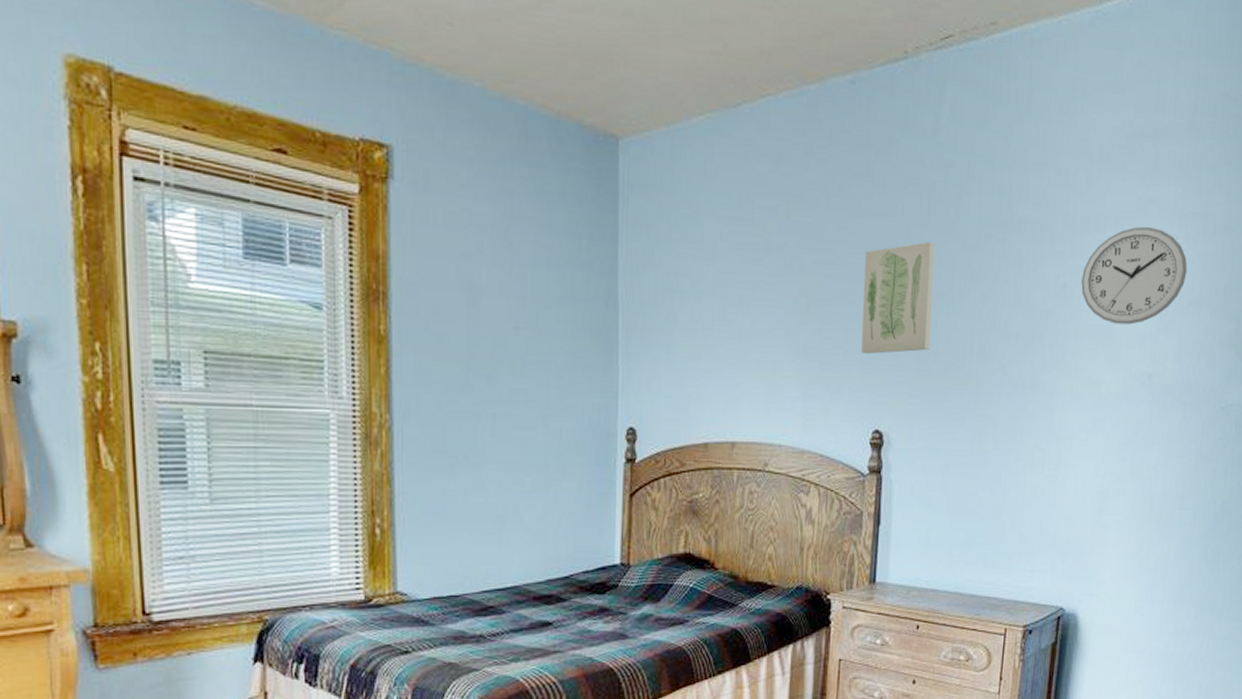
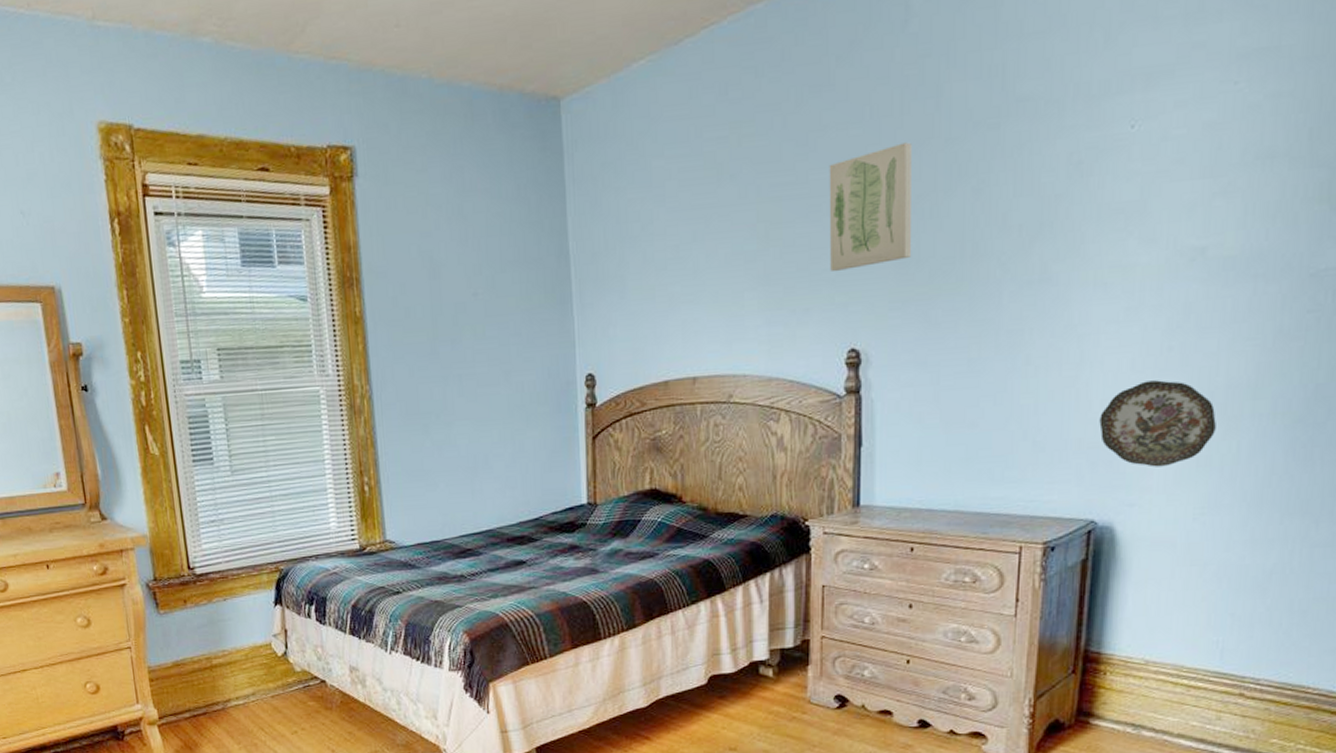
decorative plate: none [1070,486,1154,563] -> present [1099,380,1216,467]
wall clock: present [1081,226,1188,325] -> none [1102,76,1253,197]

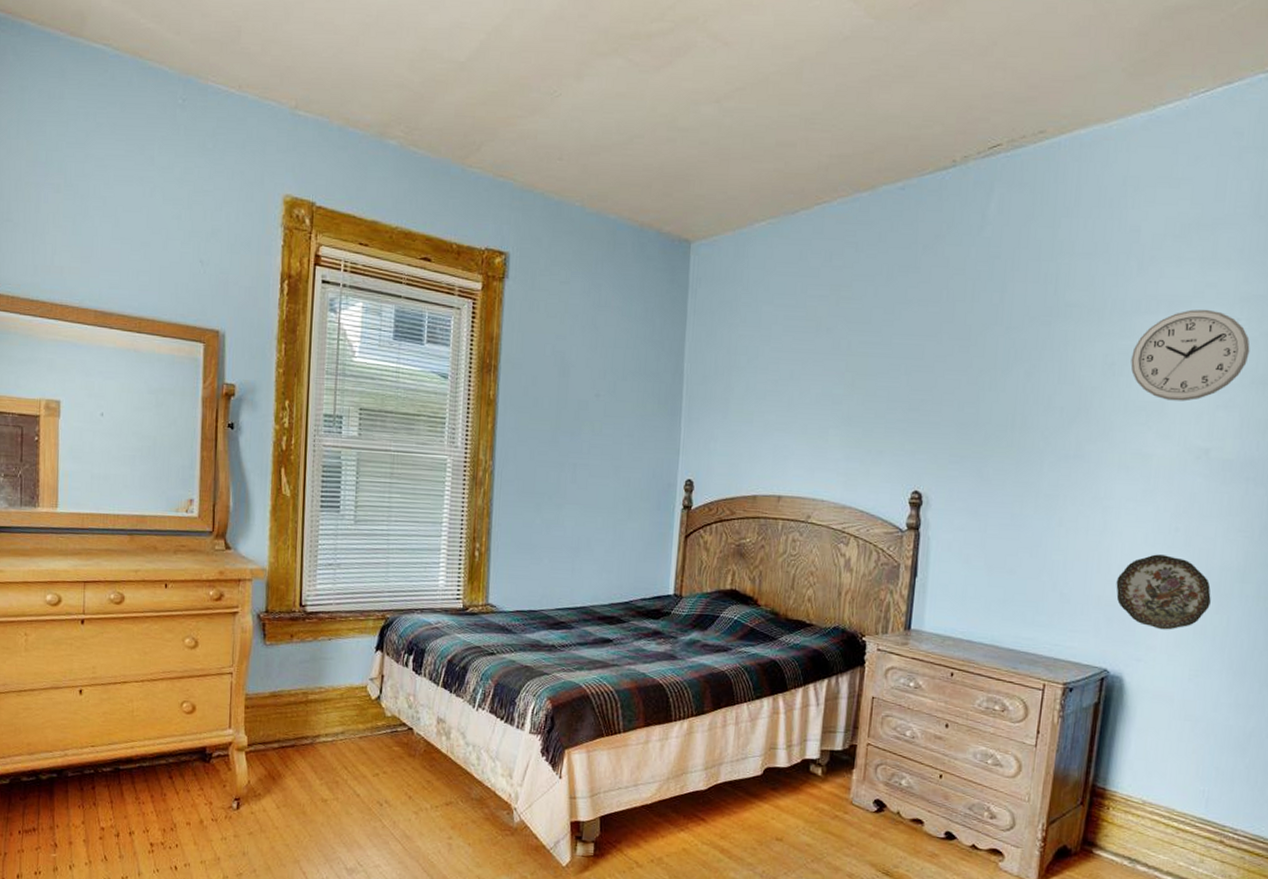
wall art: present [829,142,912,272] -> none [903,324,979,424]
wall clock: none [1102,76,1253,197] -> present [1130,309,1250,401]

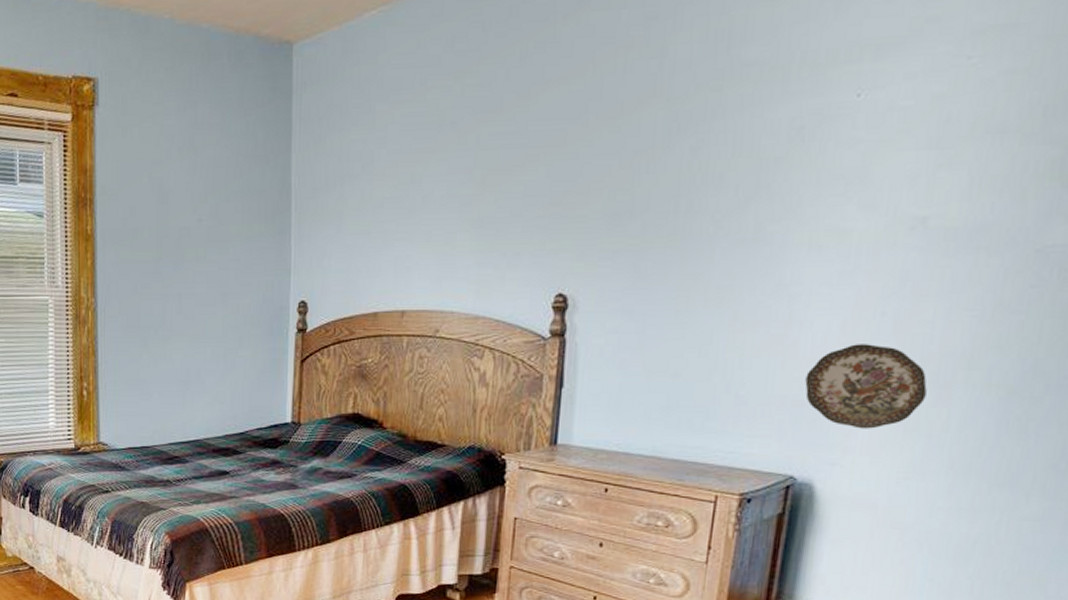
wall clock: present [1130,309,1250,401] -> none [825,49,985,164]

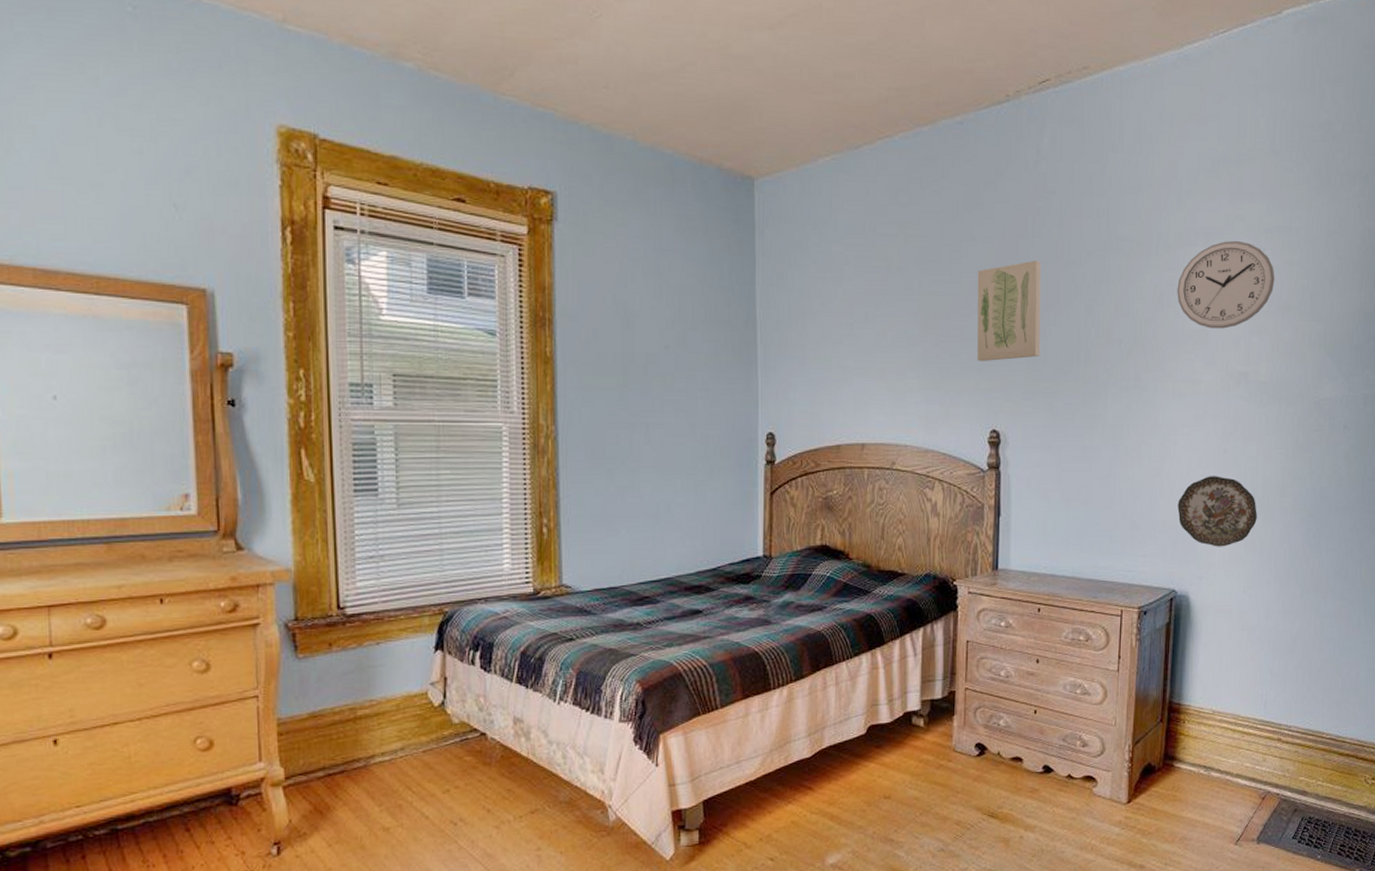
wall art: none [543,99,633,220] -> present [977,260,1041,362]
wall clock: none [825,49,985,164] -> present [1177,240,1275,329]

